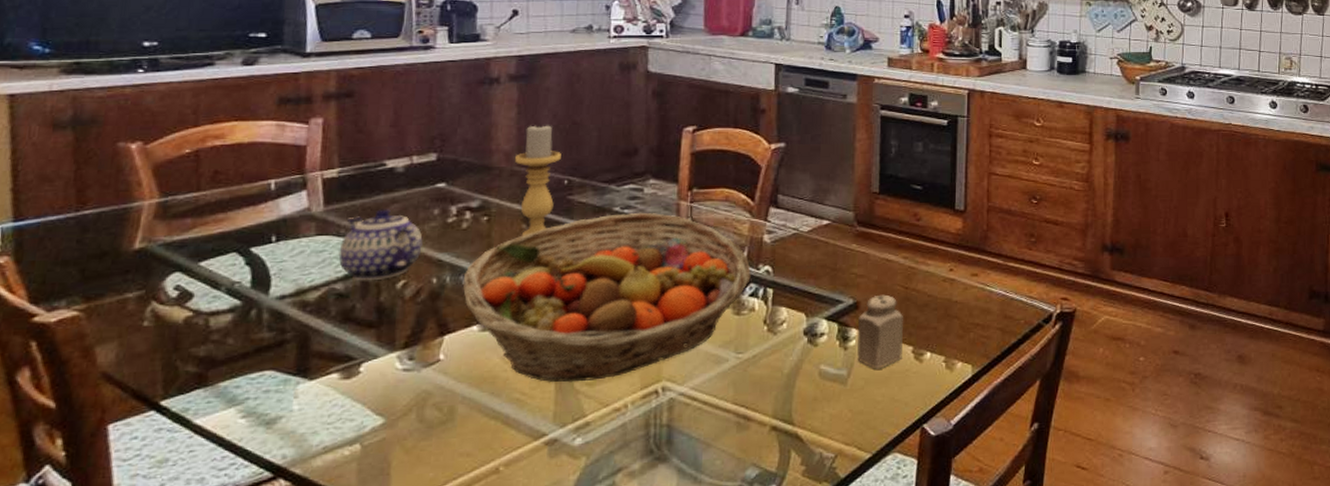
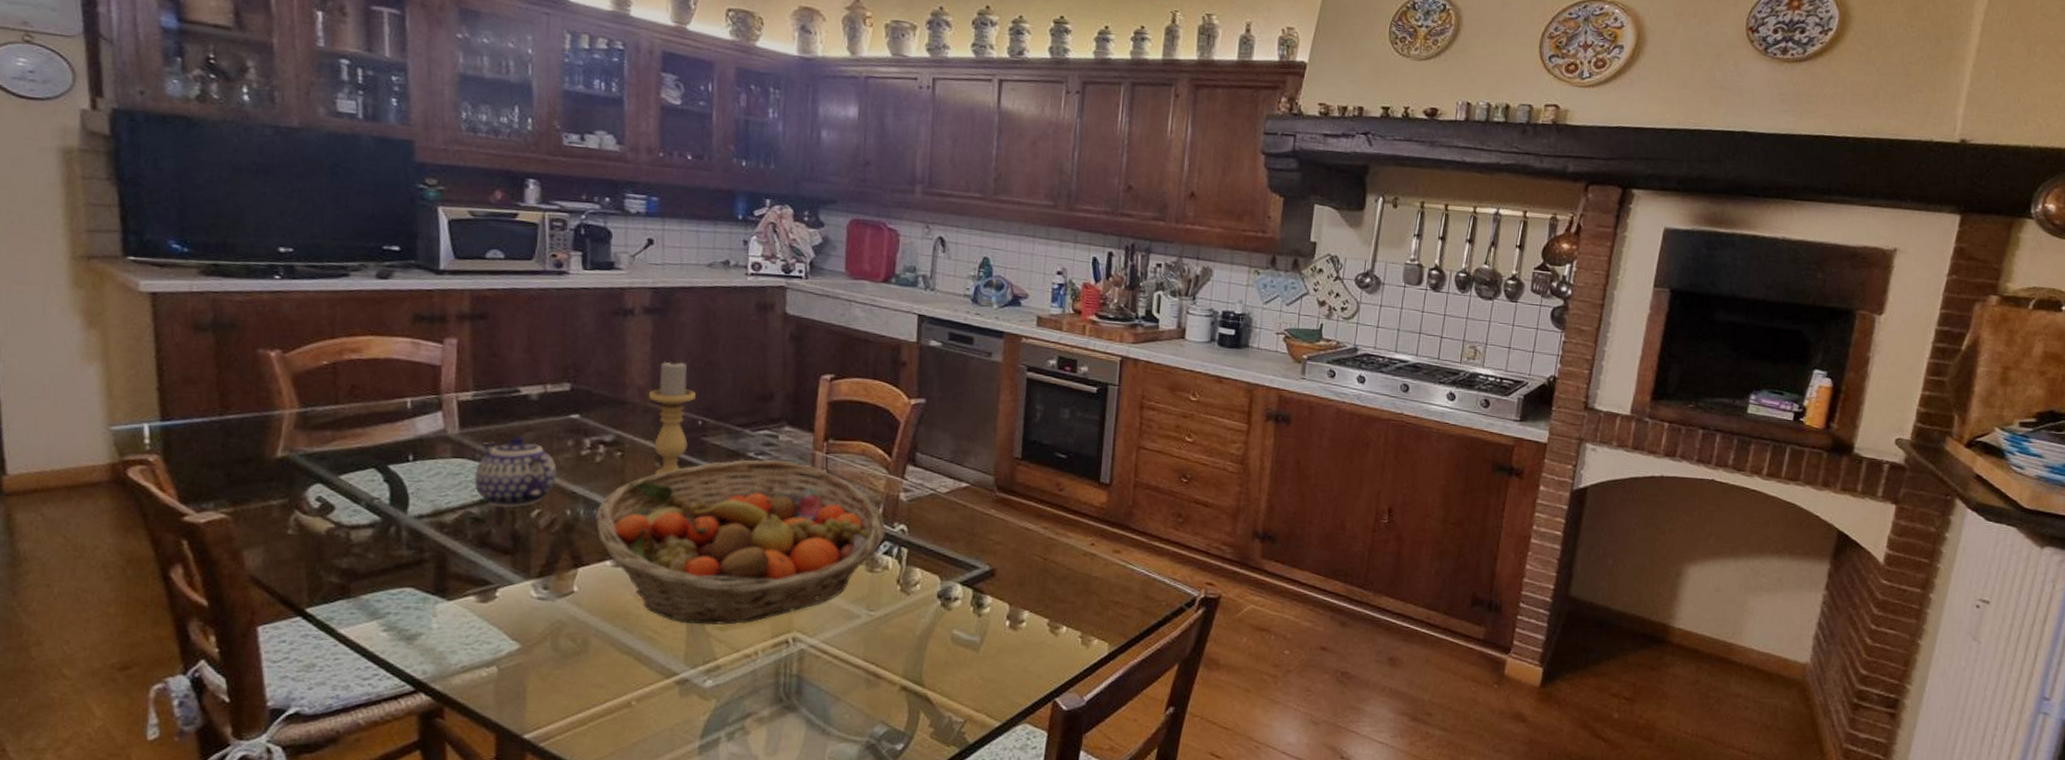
salt shaker: present [857,294,904,369] -> none [991,563,1041,639]

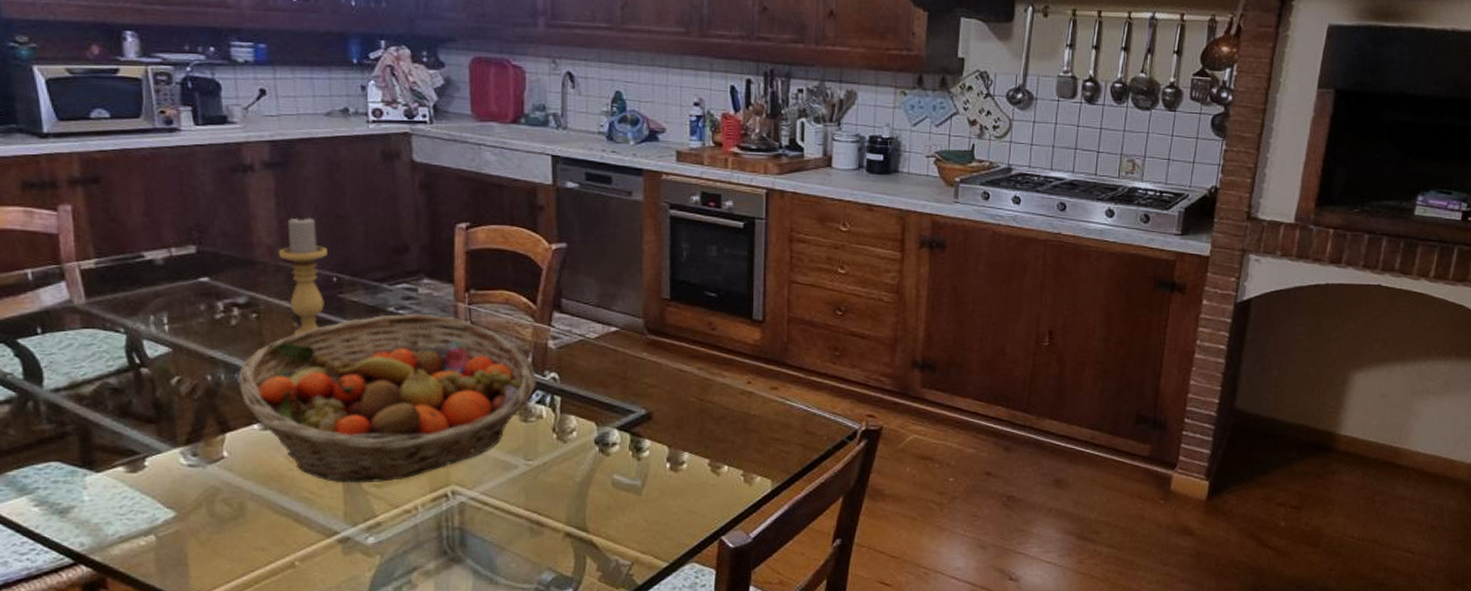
teapot: present [474,436,557,508] -> none [107,303,192,376]

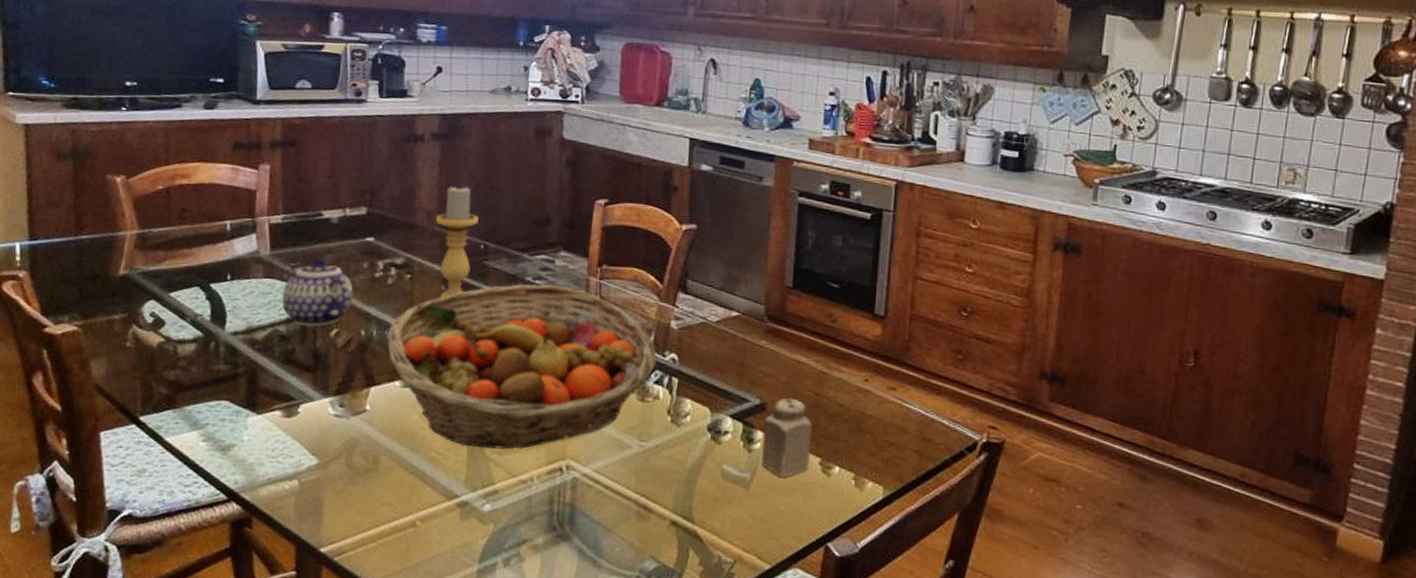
teapot: none [107,303,192,376] -> present [282,258,354,327]
salt shaker: none [651,406,700,481] -> present [761,398,813,477]

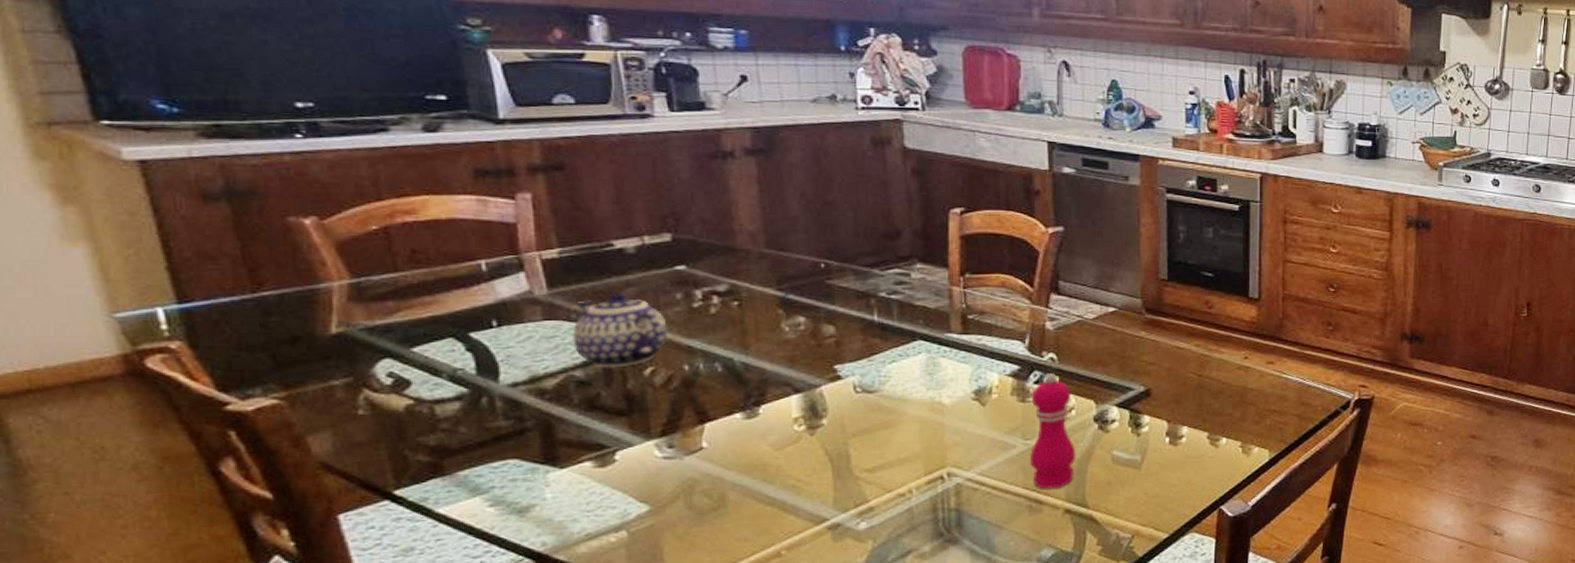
fruit basket: present [387,284,657,450] -> none [718,298,1034,470]
candle holder: present [435,185,479,298] -> none [761,203,815,322]
pepper mill: none [642,374,688,497] -> present [1029,373,1076,489]
salt shaker: present [761,398,813,477] -> none [1151,382,1198,454]

